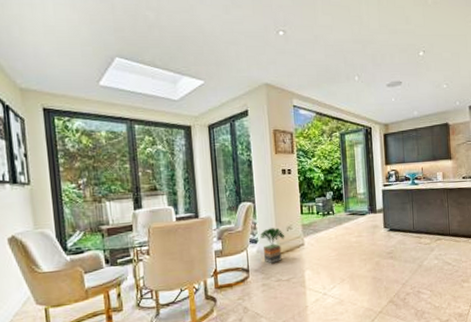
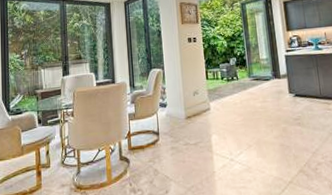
potted tree: present [260,228,285,264] -> none [169,92,192,128]

